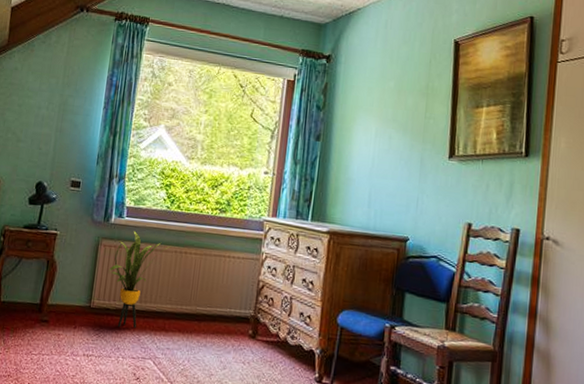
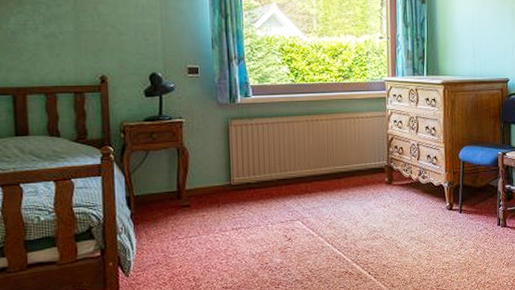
house plant: present [108,231,173,328] -> none [243,108,303,197]

